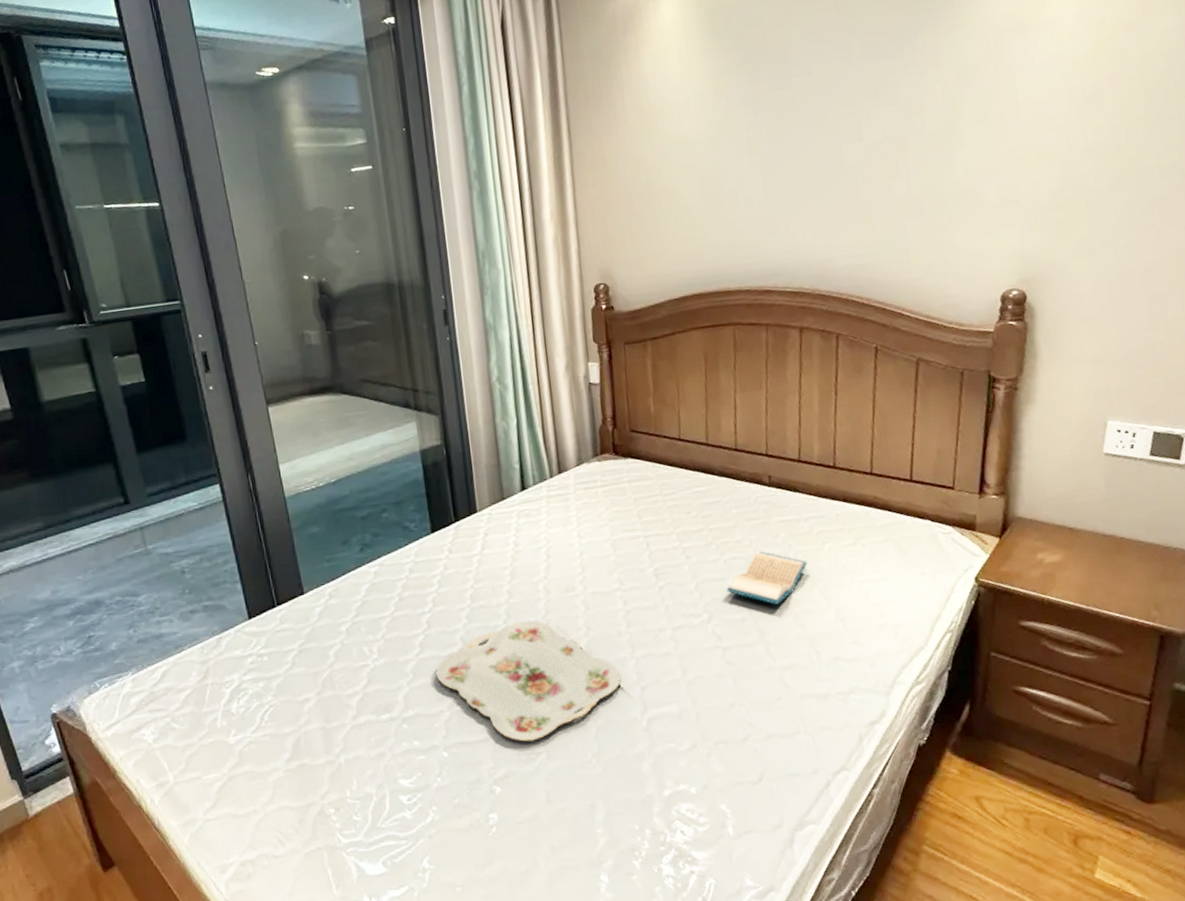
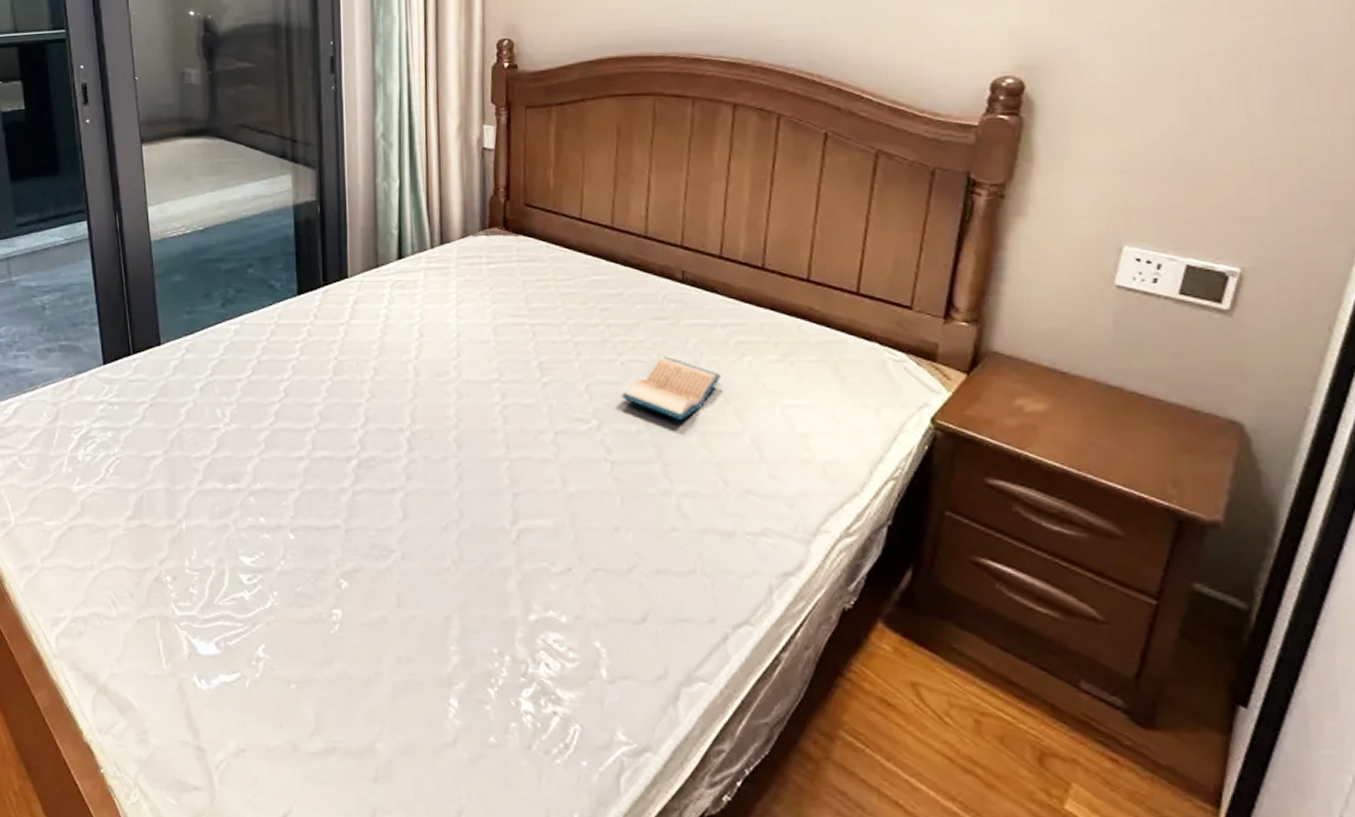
serving tray: present [436,620,621,742] -> none [290,403,491,536]

